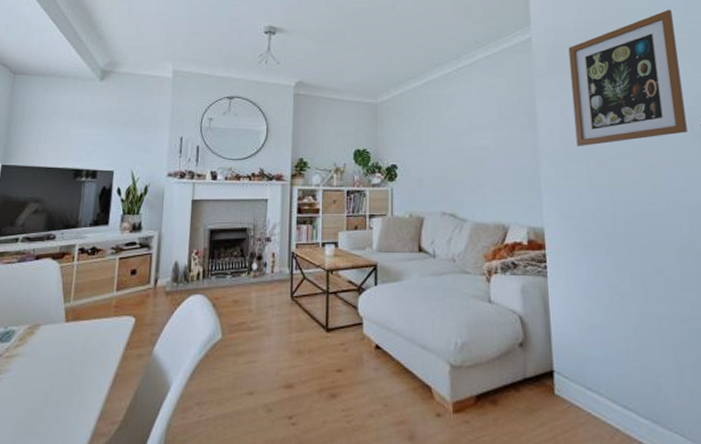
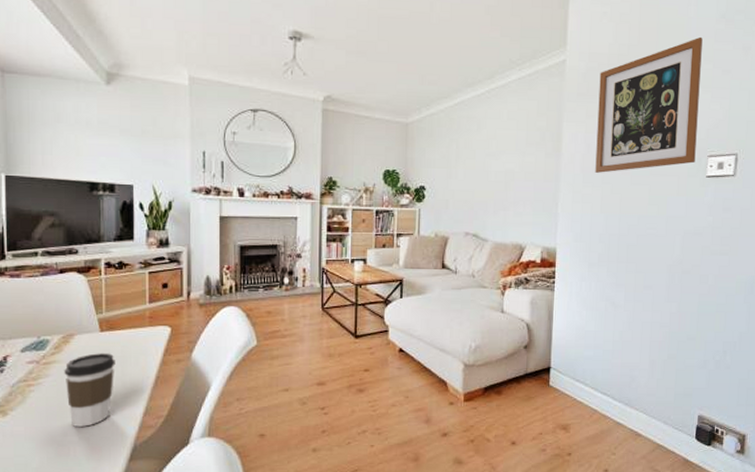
coffee cup: none [23,346,77,432] -> present [64,353,116,427]

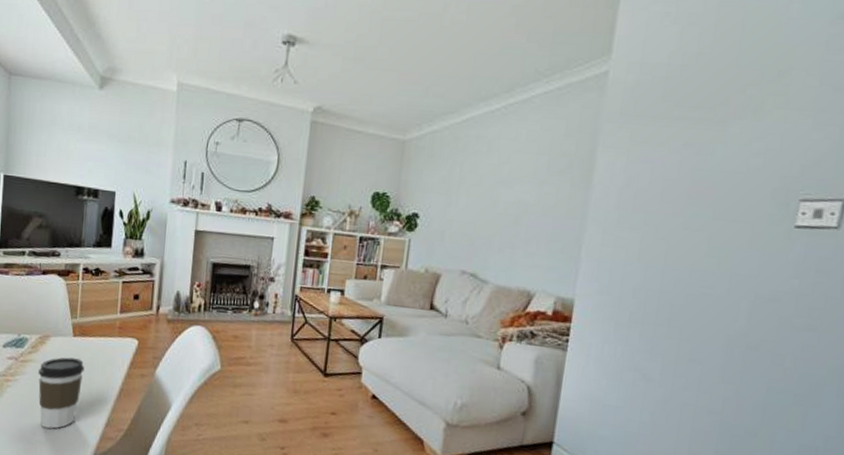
wall art: present [595,36,703,173] -> none [635,43,807,213]

